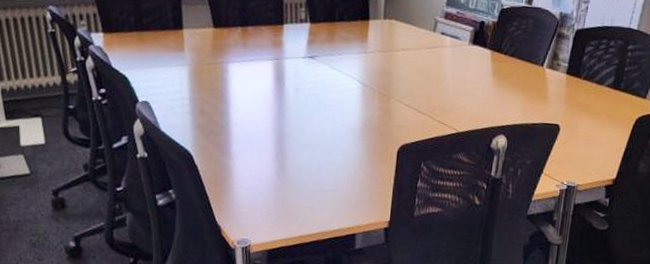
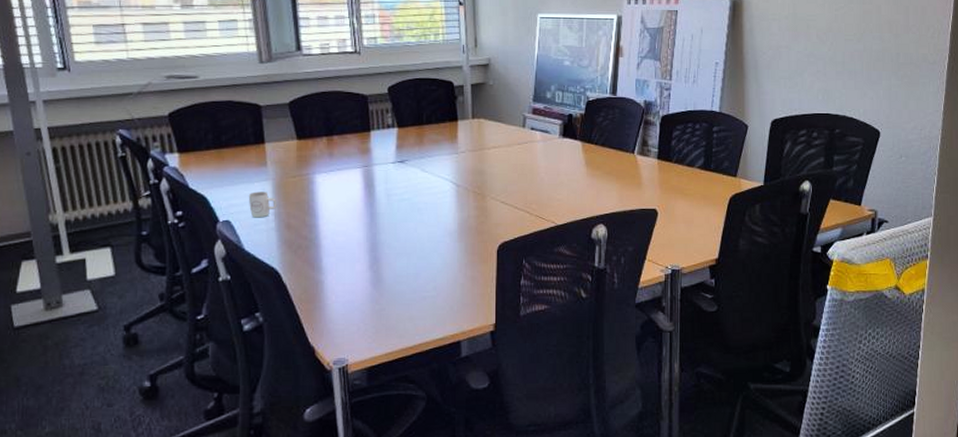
mug: none [166,75,193,102] -> present [248,191,277,218]

